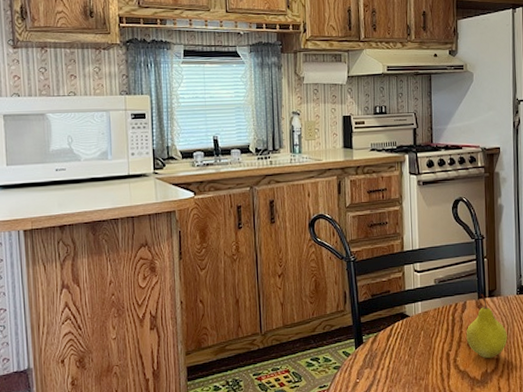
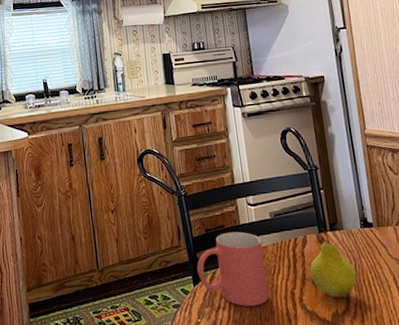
mug: none [359,297,425,367] -> present [196,231,269,306]

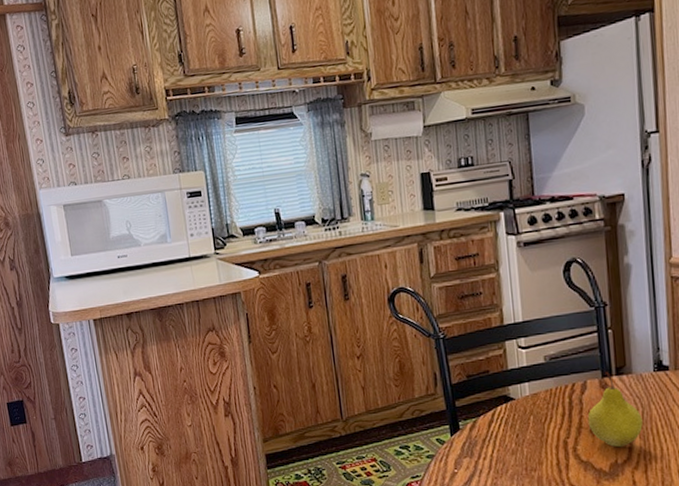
mug: present [196,231,269,306] -> none [454,377,537,457]

